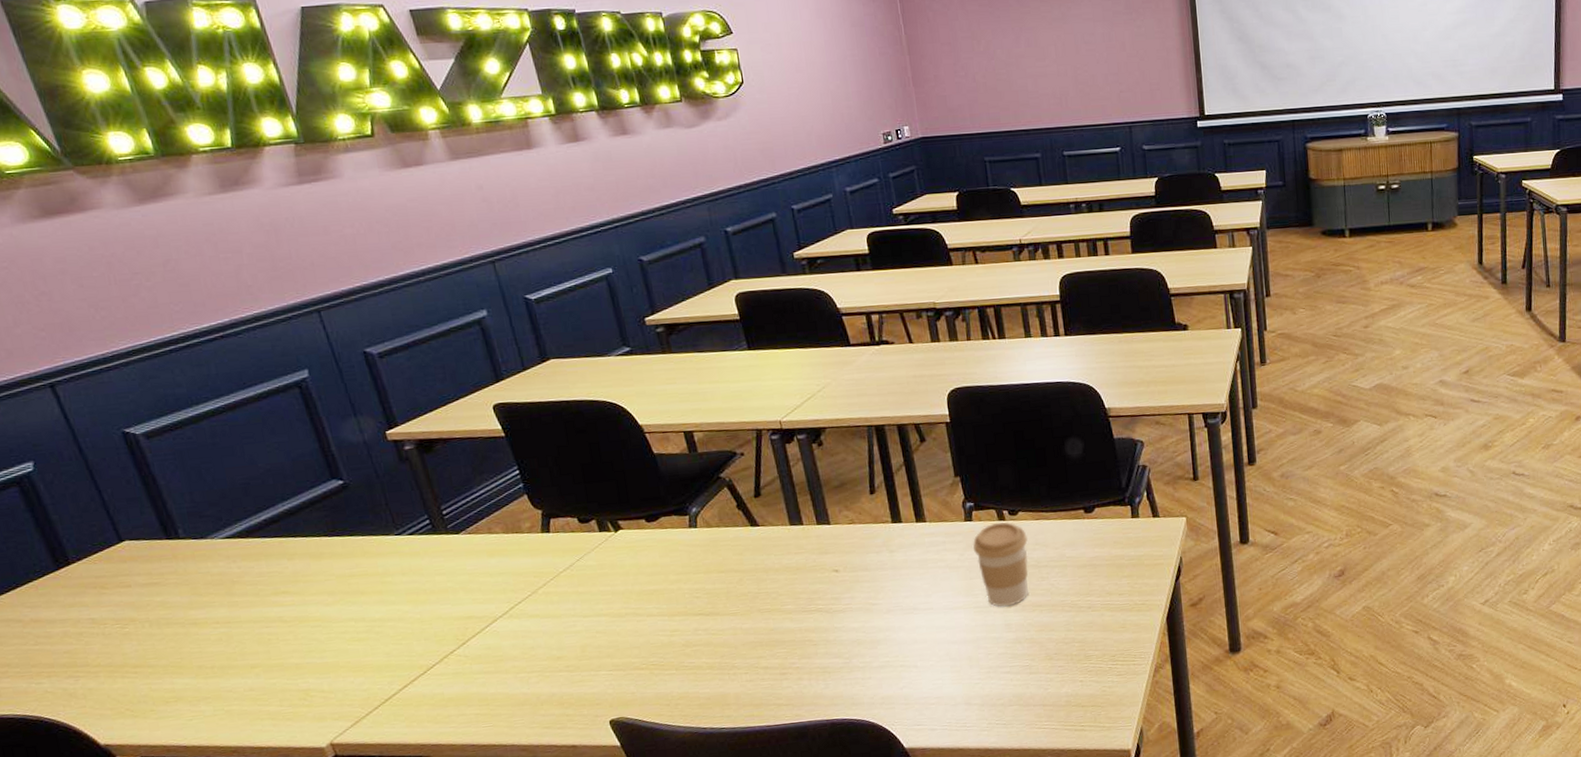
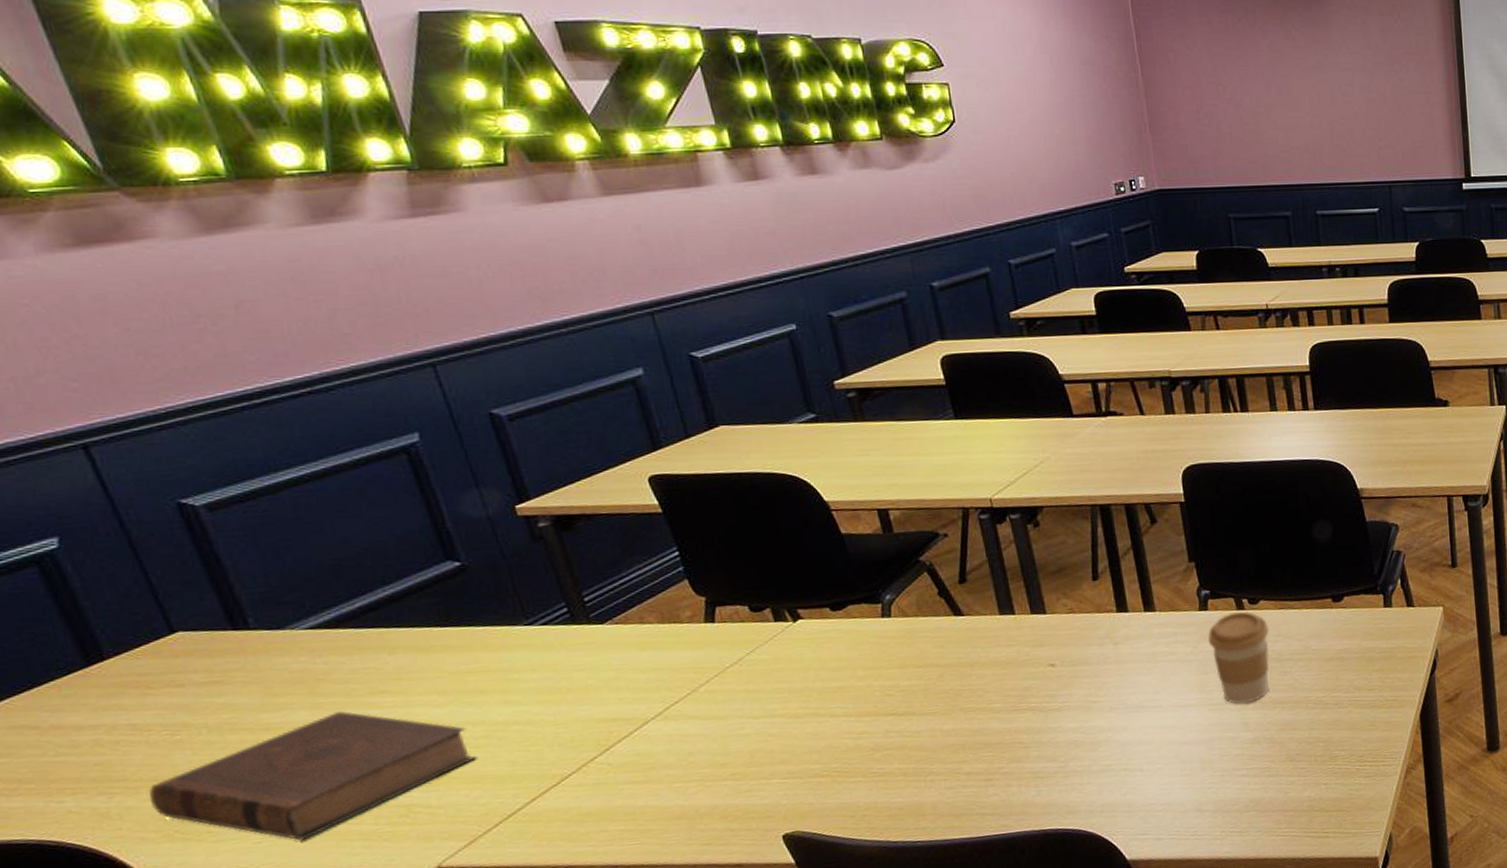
book: none [105,608,360,719] -> present [149,711,477,841]

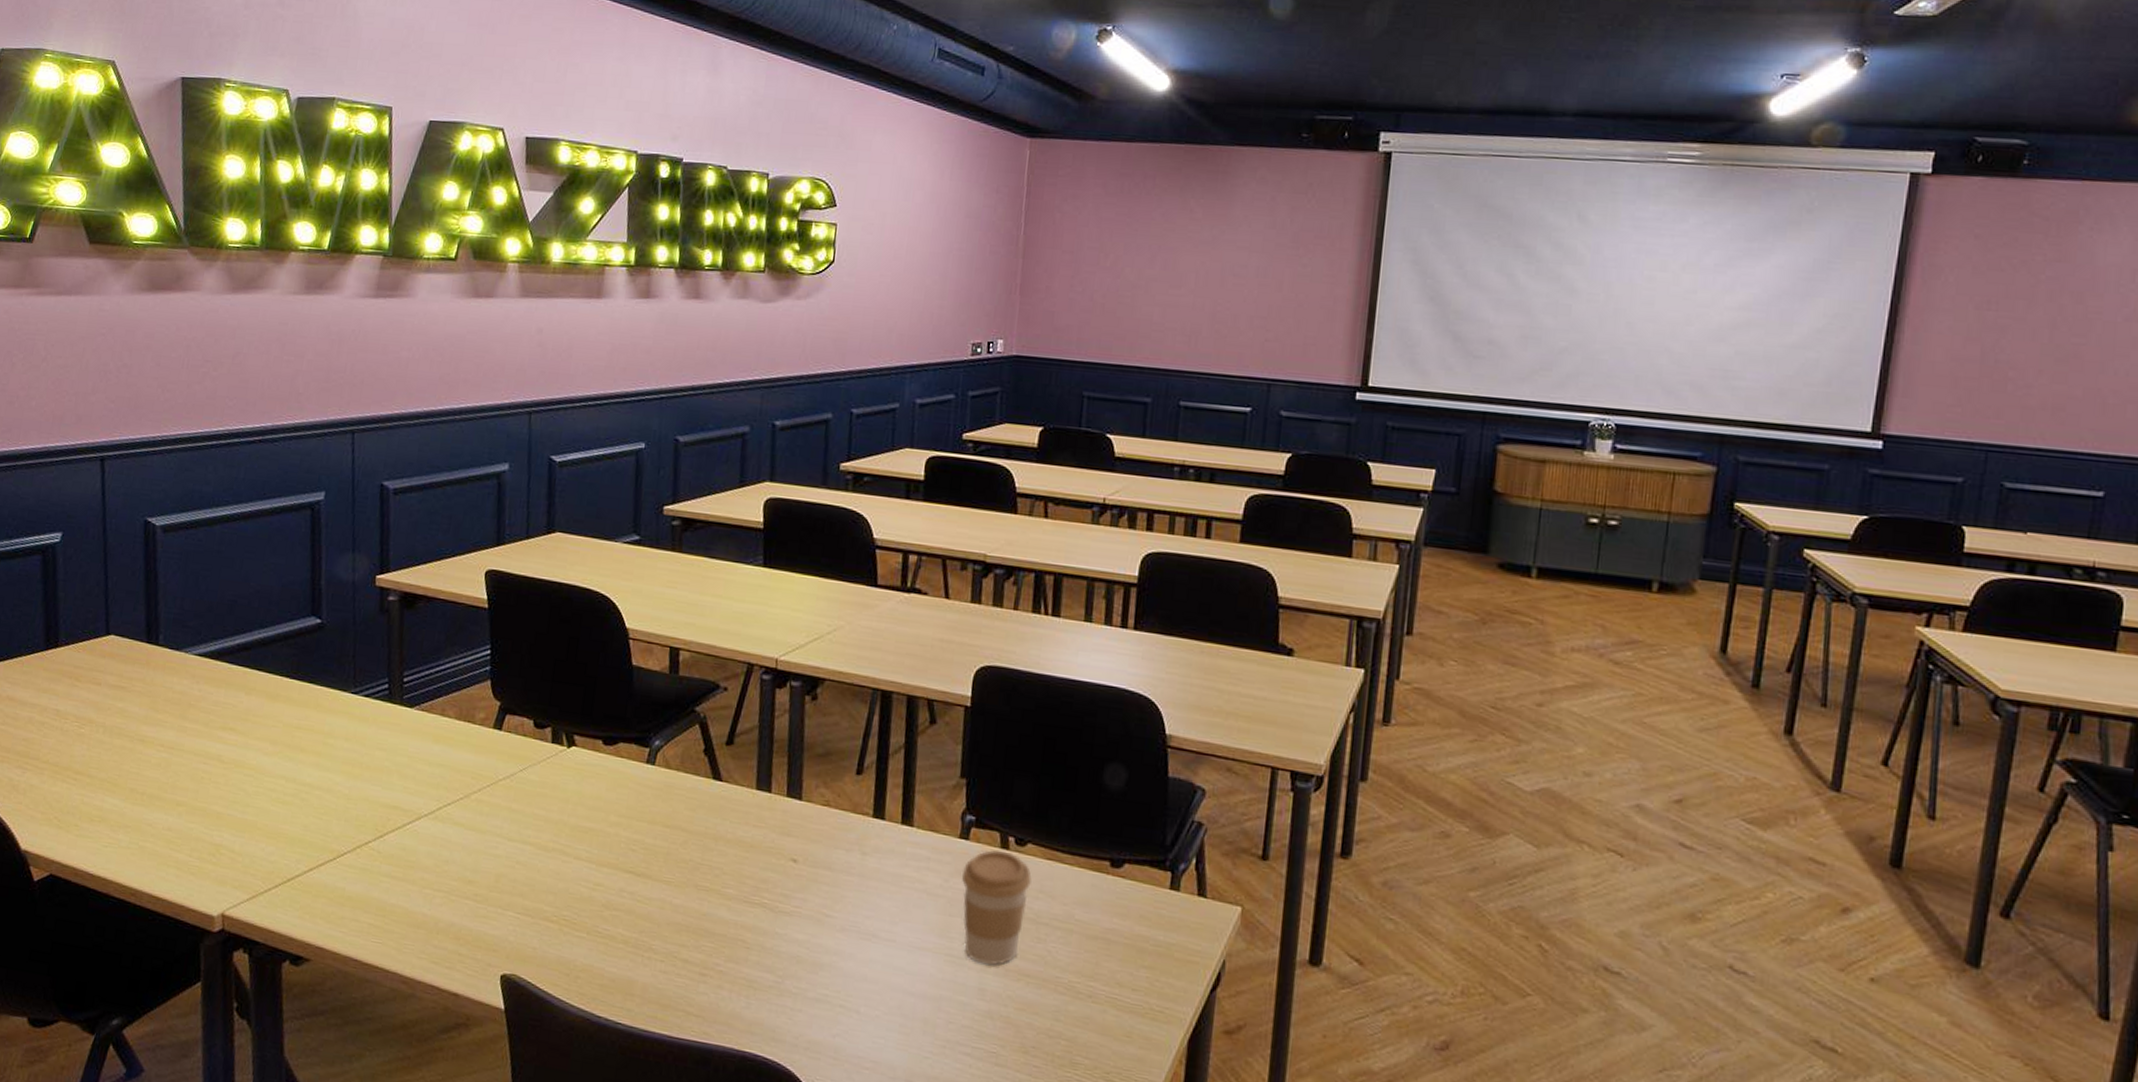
book: present [149,711,477,841] -> none [47,737,281,855]

